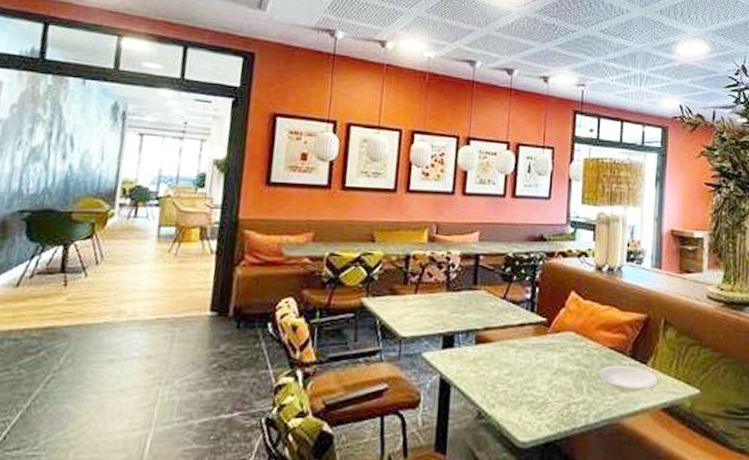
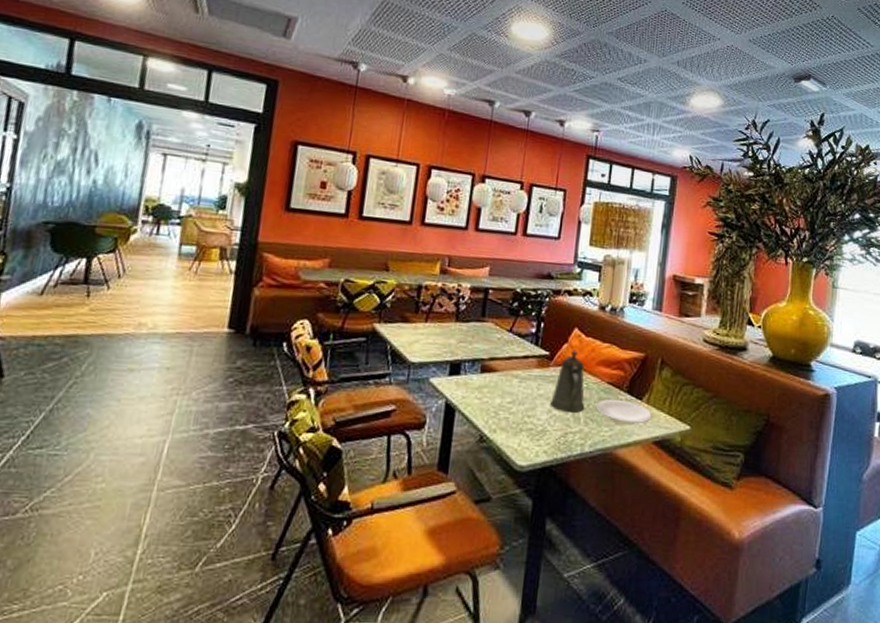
coffee pot: none [551,314,587,381] -> present [551,349,585,413]

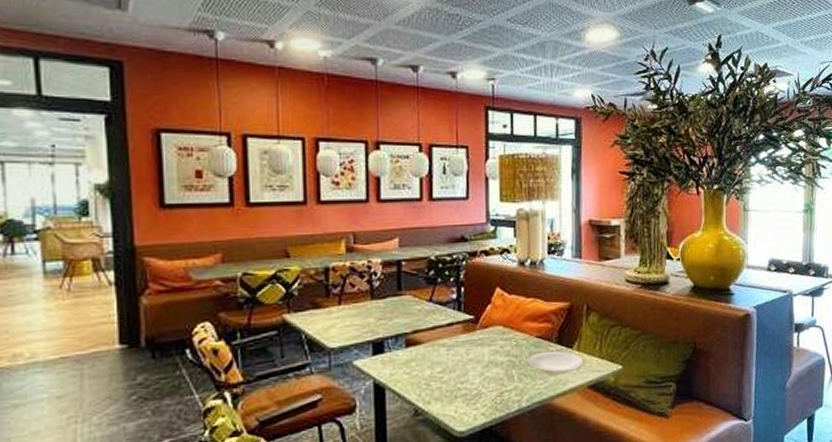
coffee pot: present [551,349,585,413] -> none [482,309,517,372]

